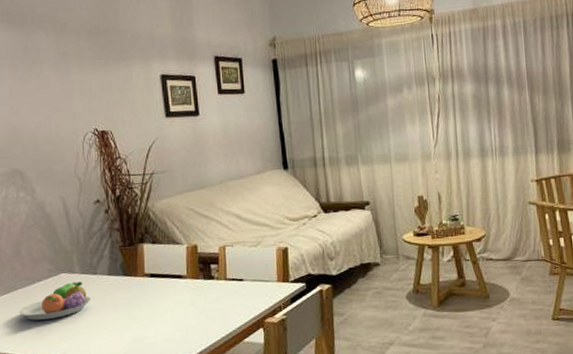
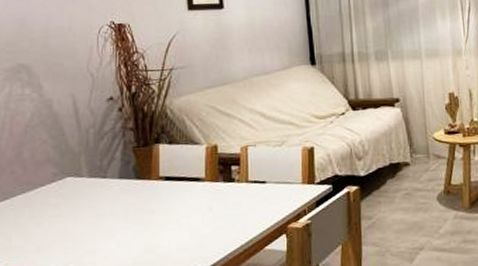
fruit bowl: present [18,281,91,320] -> none [16,186,98,230]

